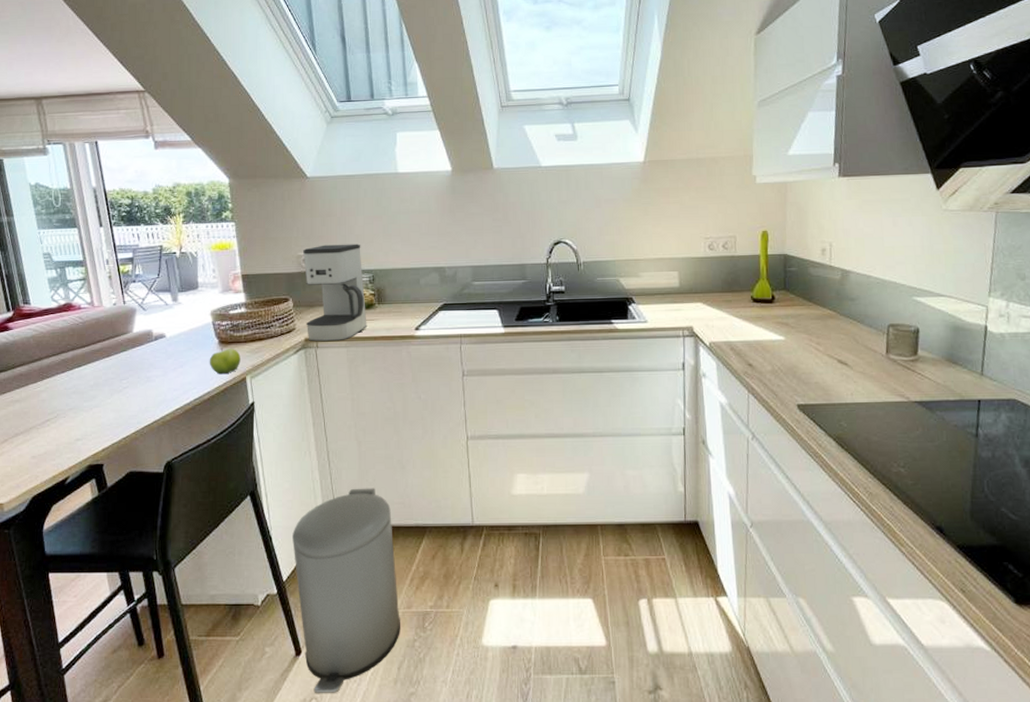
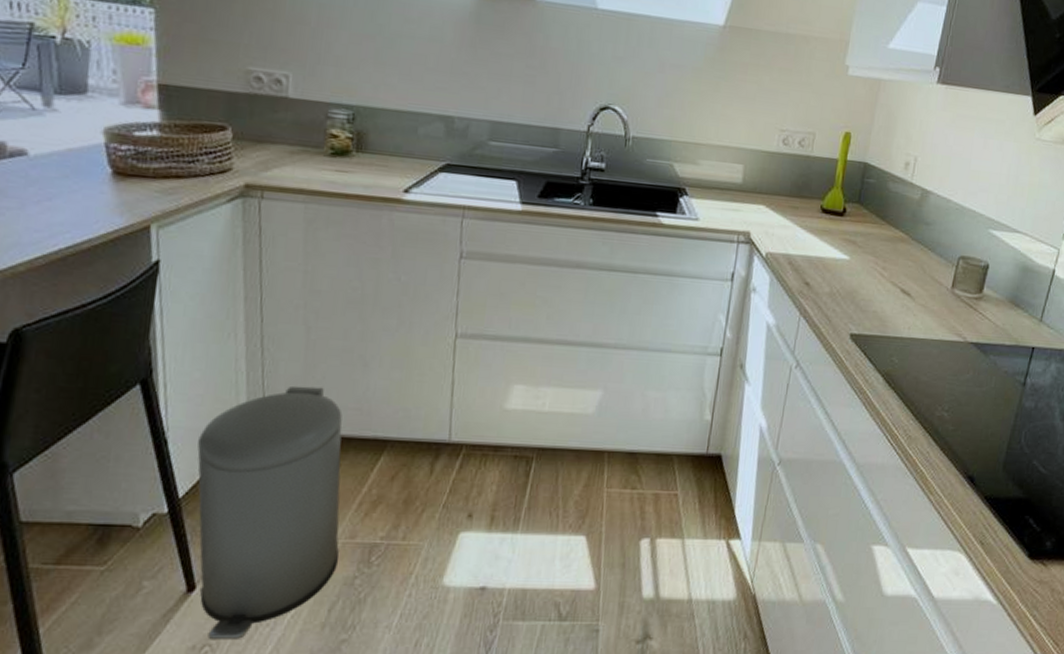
fruit: present [209,348,241,375] -> none [94,181,145,218]
coffee maker: present [303,244,367,342] -> none [248,61,341,195]

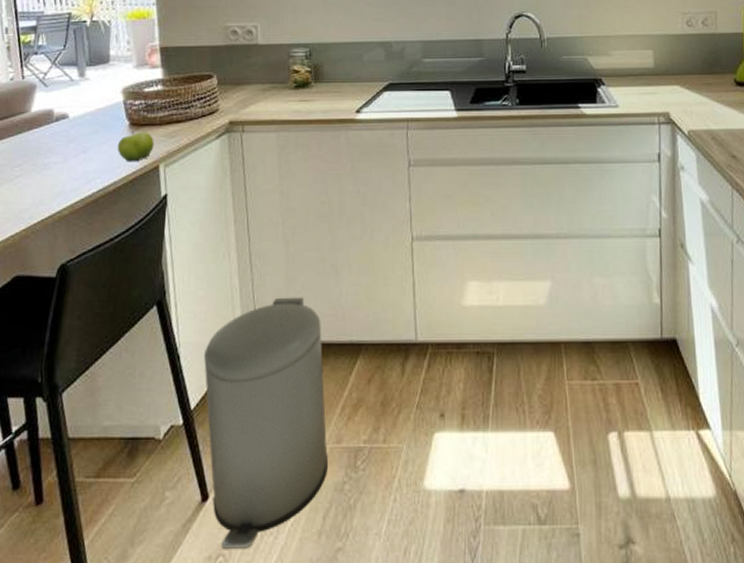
fruit: none [94,181,145,218] -> present [117,131,154,162]

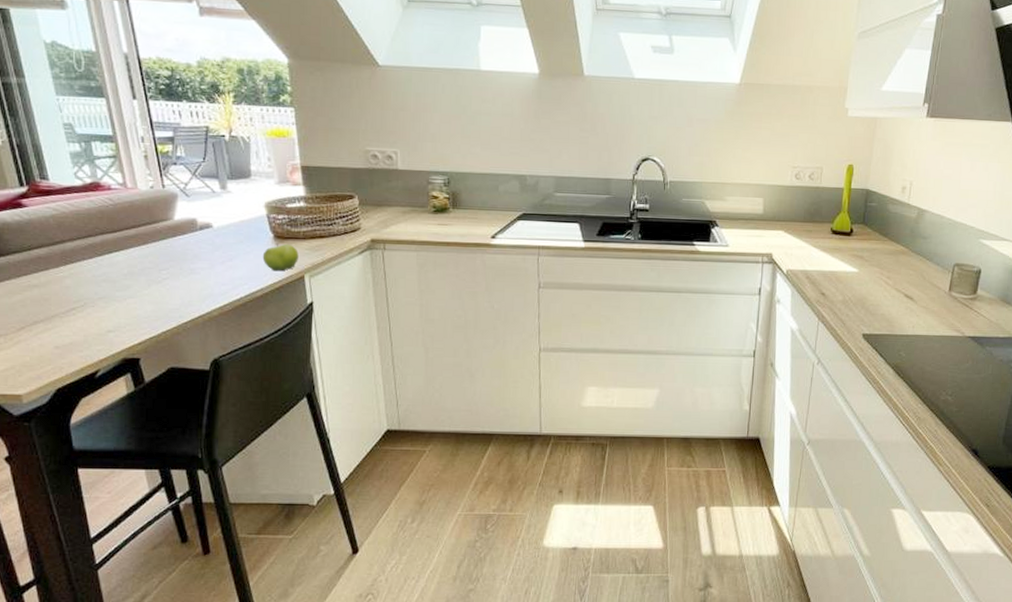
pedal bin: present [204,297,328,550] -> none [352,394,462,590]

